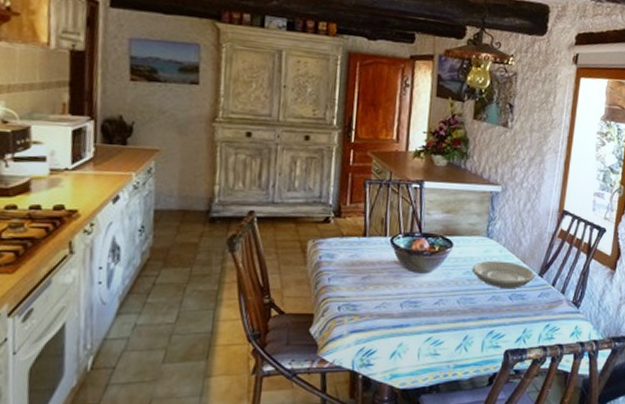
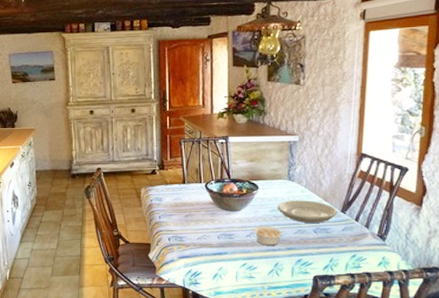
legume: none [442,290,476,315] -> present [253,225,283,246]

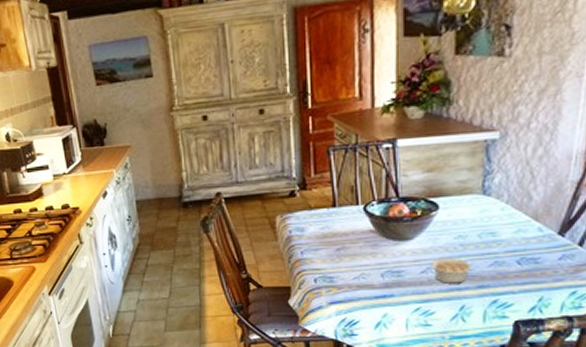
plate: present [277,200,337,224] -> none [465,220,553,253]

